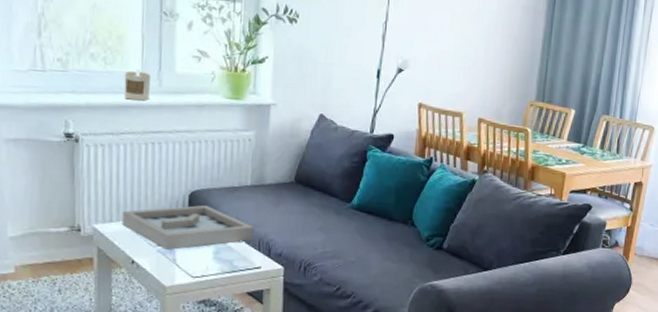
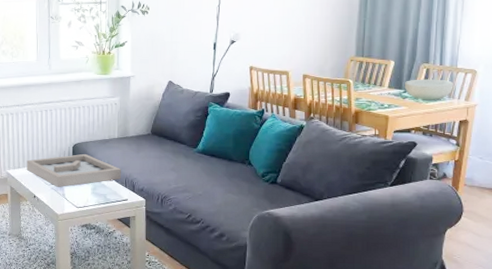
candle: present [124,68,152,102] -> none [25,58,44,82]
bowl: none [584,132,632,158] -> present [405,79,454,100]

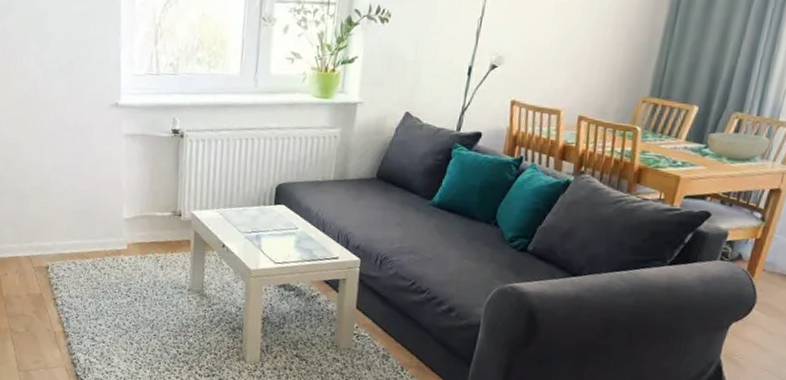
decorative tray: present [26,153,121,187] -> none [216,197,334,237]

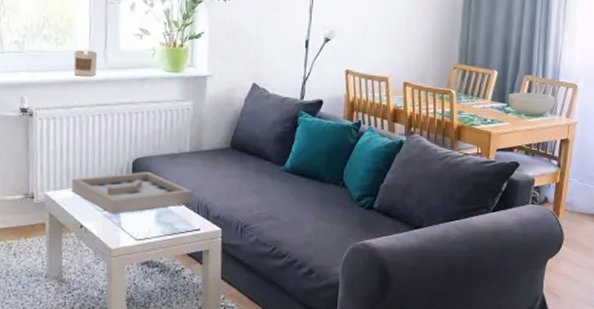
decorative tray: none [216,197,334,237] -> present [71,171,193,214]
candle: none [224,70,249,102] -> present [73,47,98,78]

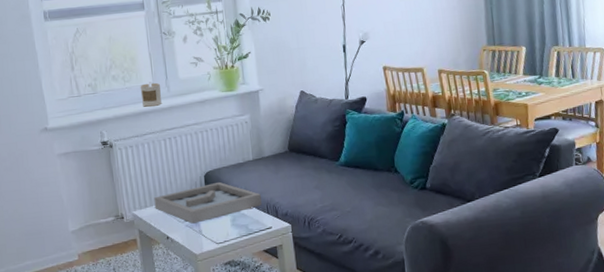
bowl: present [508,92,555,116] -> none [538,61,585,85]

